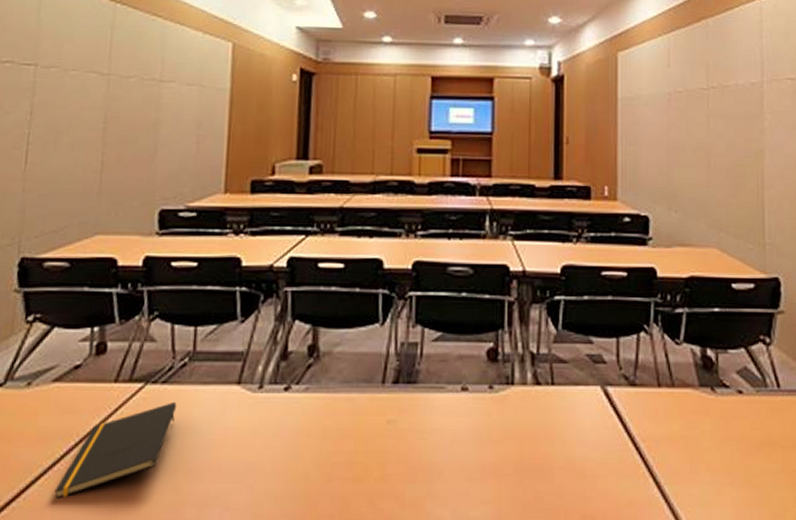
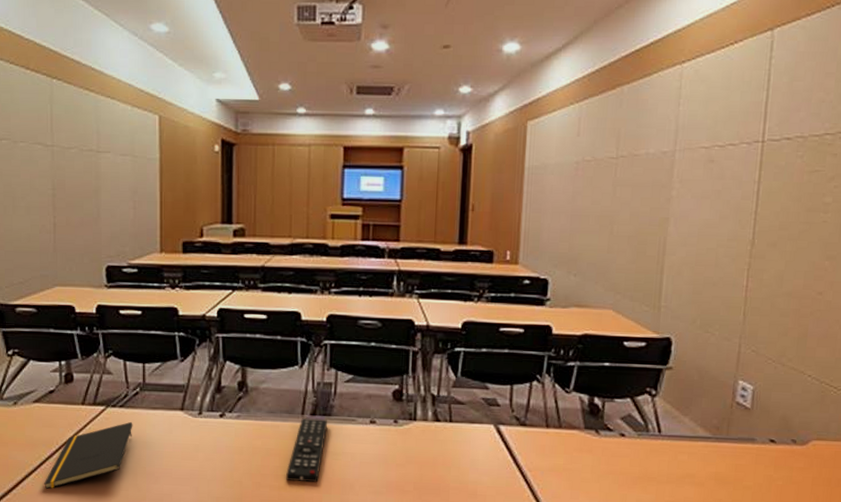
remote control: none [362,388,412,470] -> present [286,418,327,483]

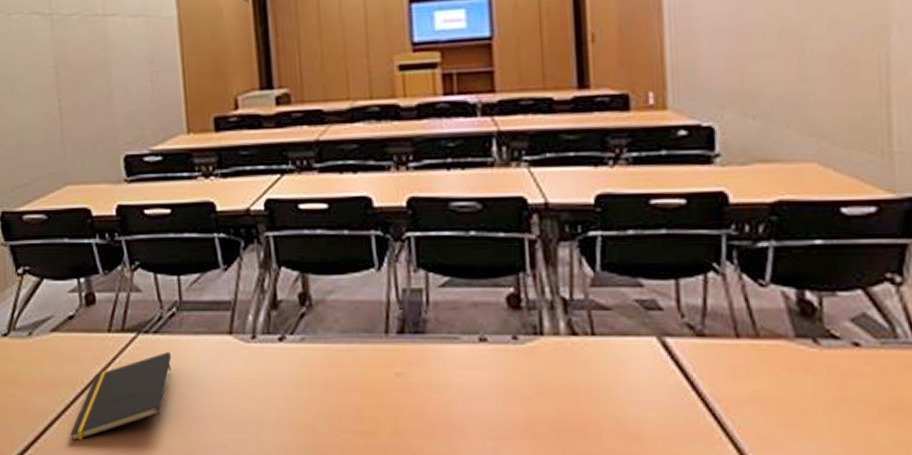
remote control: present [286,418,327,483] -> none [372,338,421,426]

